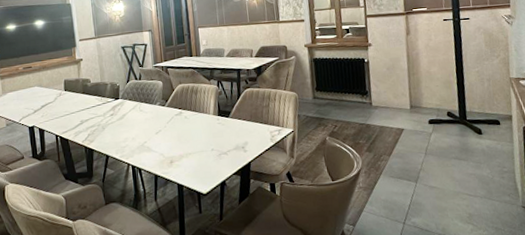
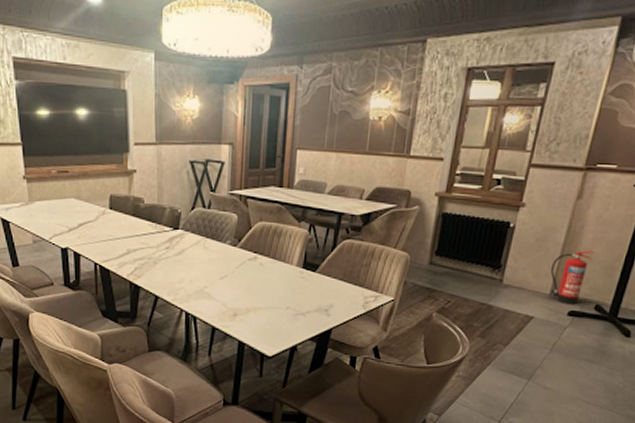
fire extinguisher: none [404,71,433,115] -> present [550,250,594,305]

